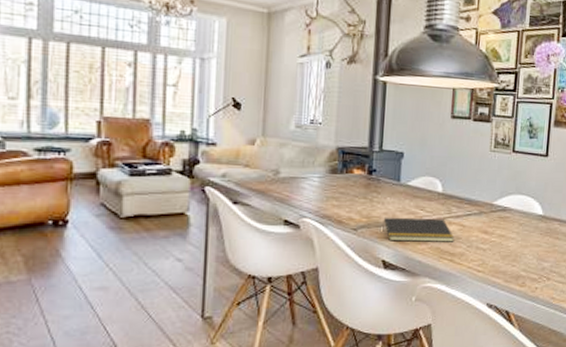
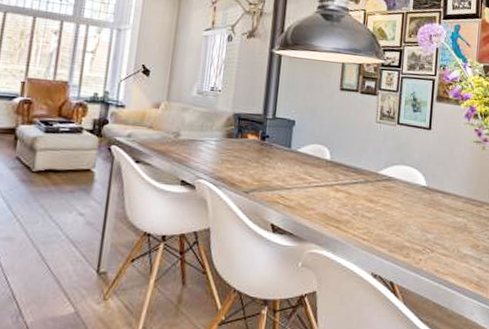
notepad: present [383,217,455,242] -> none [273,181,341,209]

